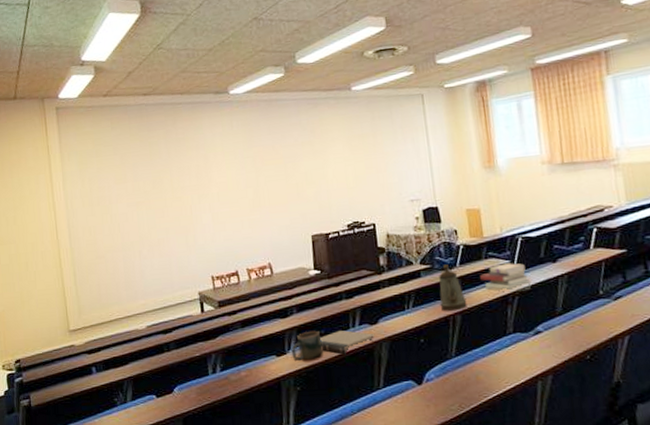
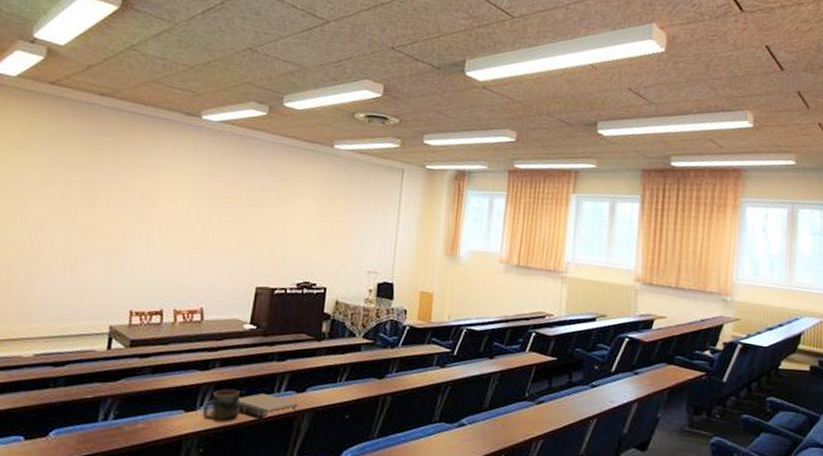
coffee pot: present [439,264,467,312] -> none [373,343,401,392]
books: present [480,263,531,293] -> none [419,351,465,383]

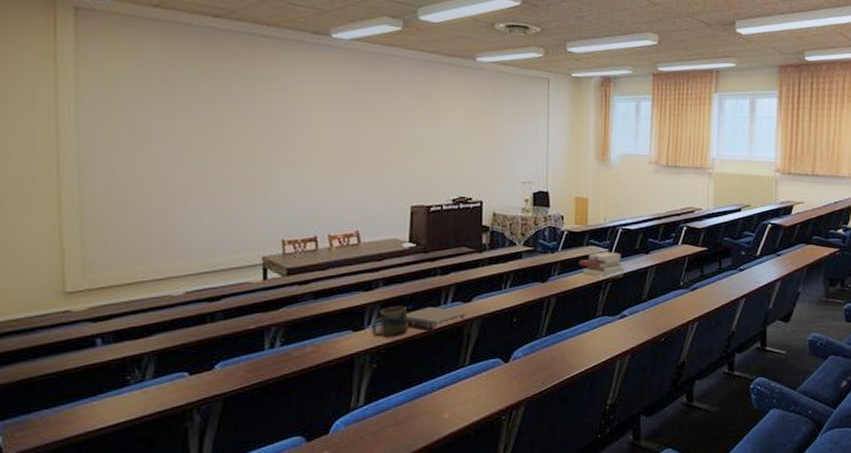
books: none [419,351,465,383] -> present [579,252,623,279]

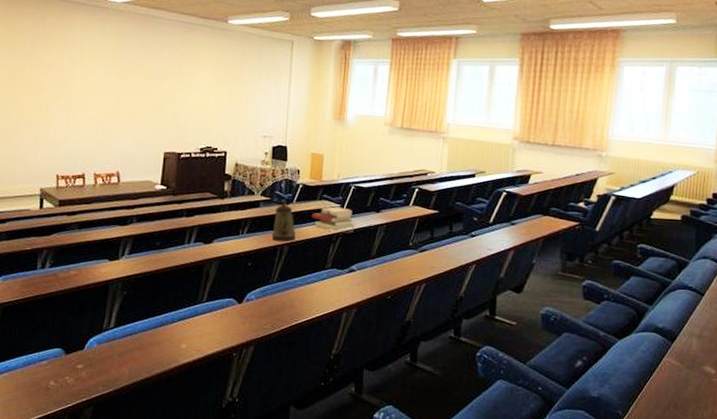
mug: present [371,305,408,339] -> none [124,241,156,270]
book: present [406,306,467,333] -> none [154,244,208,269]
coffee pot: none [537,248,563,294] -> present [271,199,296,243]

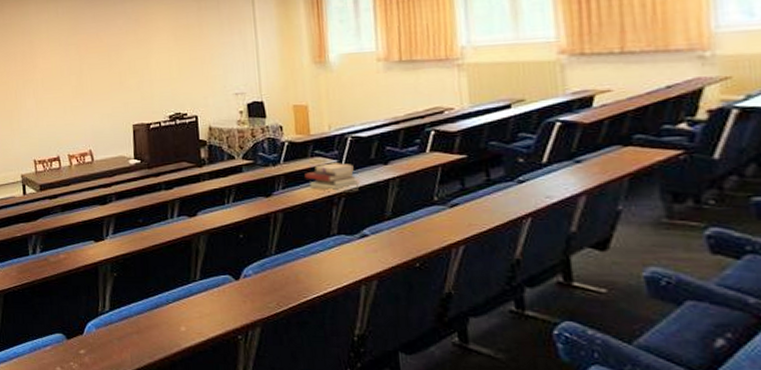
coffee pot: present [271,199,296,243] -> none [261,161,290,209]

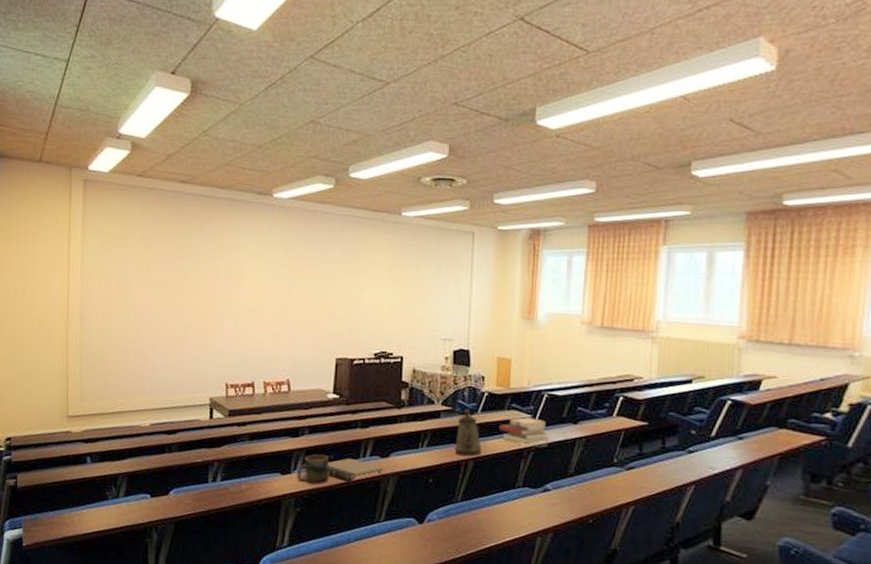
mug: none [109,219,141,250] -> present [297,454,330,486]
book: none [138,220,194,246] -> present [328,457,385,484]
coffee pot: none [261,161,290,209] -> present [454,409,482,457]

